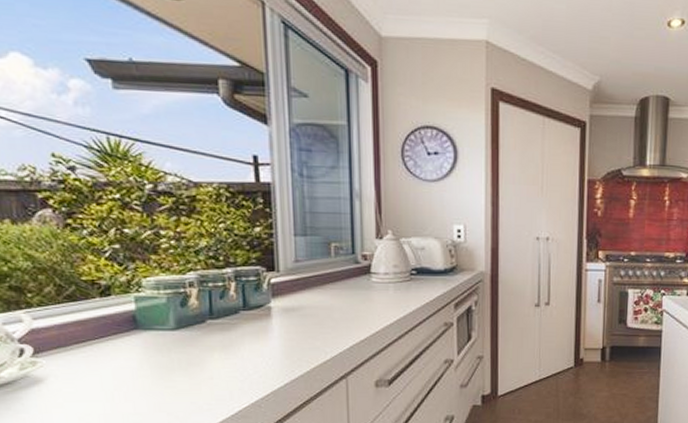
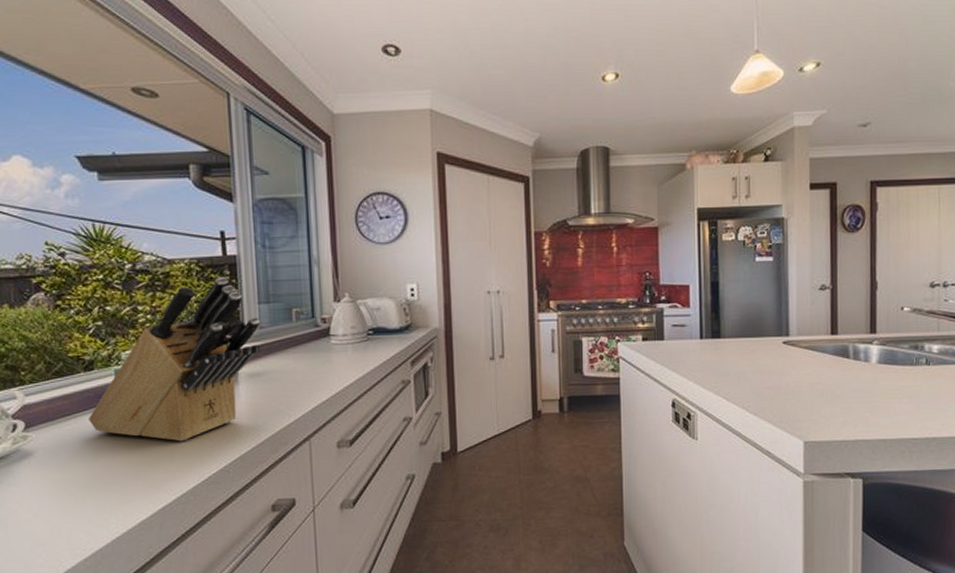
knife block: none [106,205,297,374] -> present [89,277,261,442]

